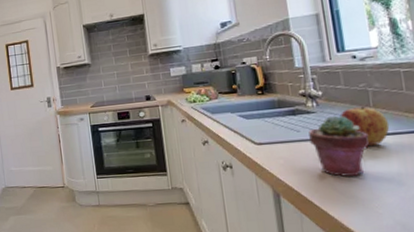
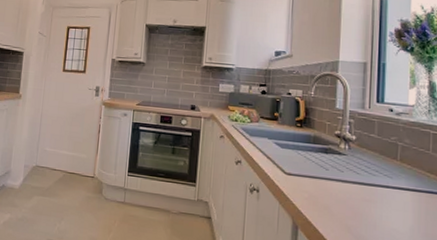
potted succulent: present [309,115,369,177] -> none [336,161,391,225]
apple: present [339,106,390,146] -> none [368,157,412,198]

